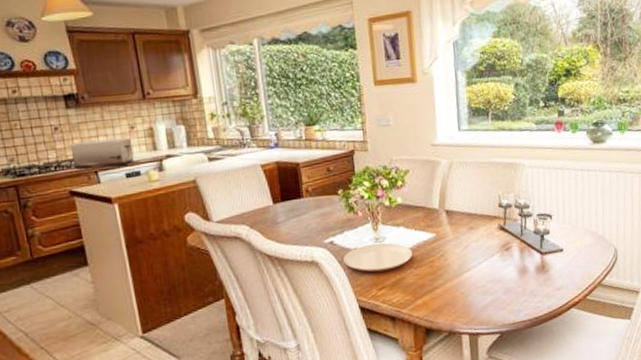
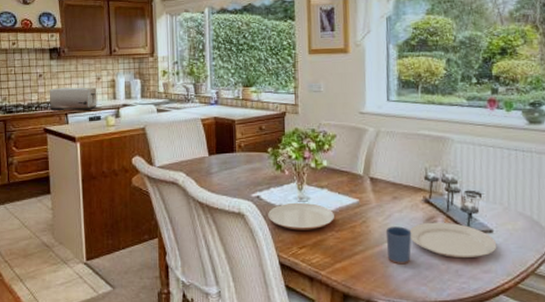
mug: none [463,255,489,292] -> present [385,226,412,263]
plate: none [486,246,568,280] -> present [409,222,497,259]

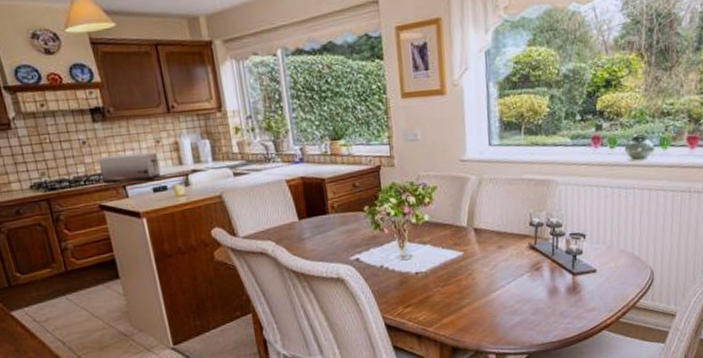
plate: present [268,202,334,230] -> none [369,260,439,290]
mug: present [385,226,412,263] -> none [492,275,518,312]
plate: present [409,222,497,259] -> none [515,266,601,301]

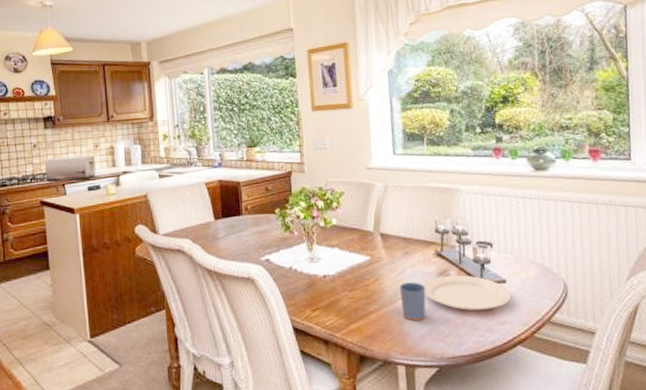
mug: none [492,275,518,312] -> present [399,282,426,320]
plate: none [515,266,601,301] -> present [423,274,512,312]

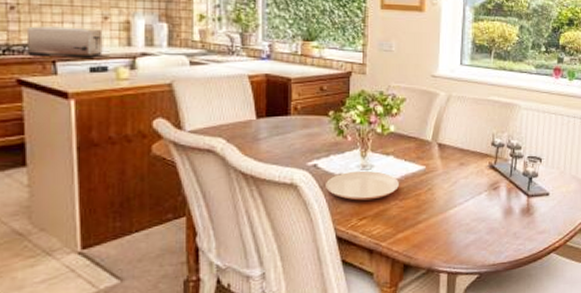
plate: none [278,263,347,293] -> present [326,170,399,201]
mug: present [399,282,426,320] -> none [450,192,476,230]
plate: present [423,274,512,312] -> none [473,187,552,222]

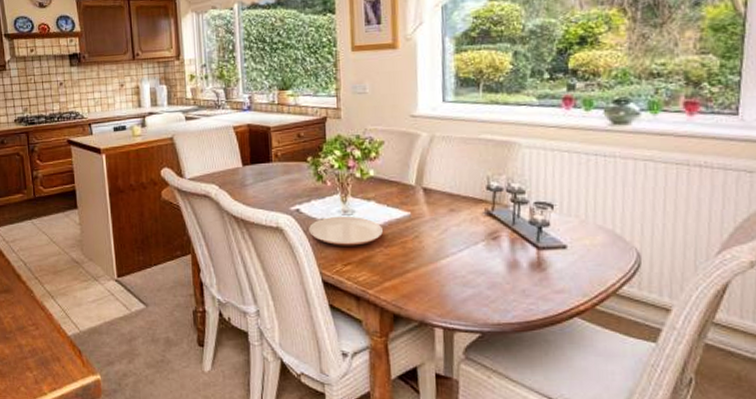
toaster: present [26,26,103,58] -> none [71,94,122,121]

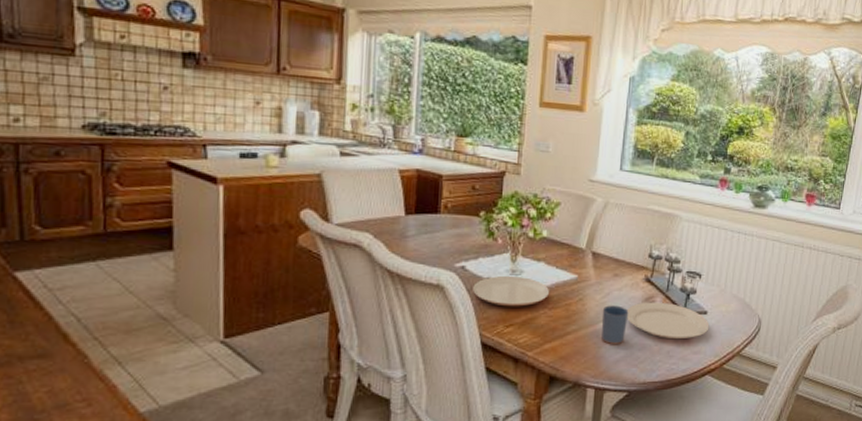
mug: none [441,242,472,282] -> present [600,305,629,344]
plate: none [468,236,572,277] -> present [626,302,710,340]

